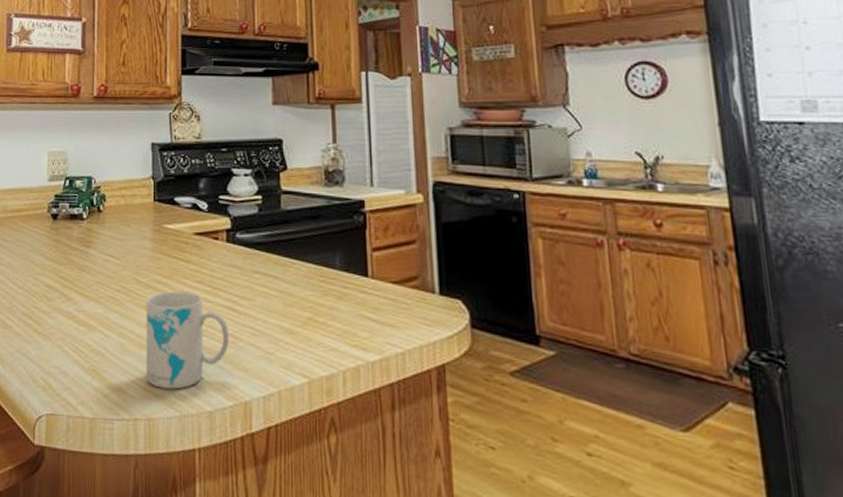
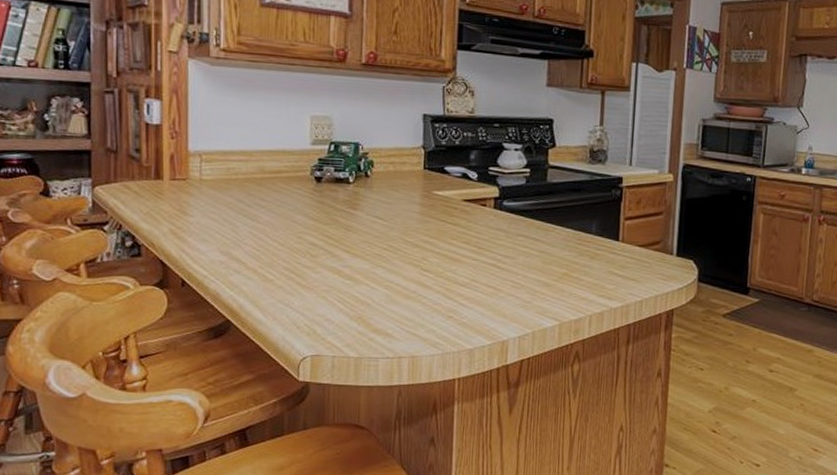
mug: present [145,290,229,390] -> none [411,250,491,332]

